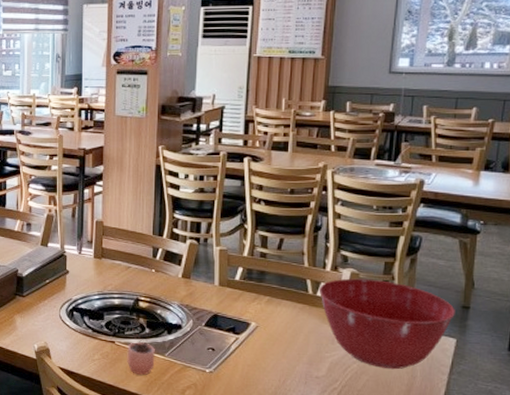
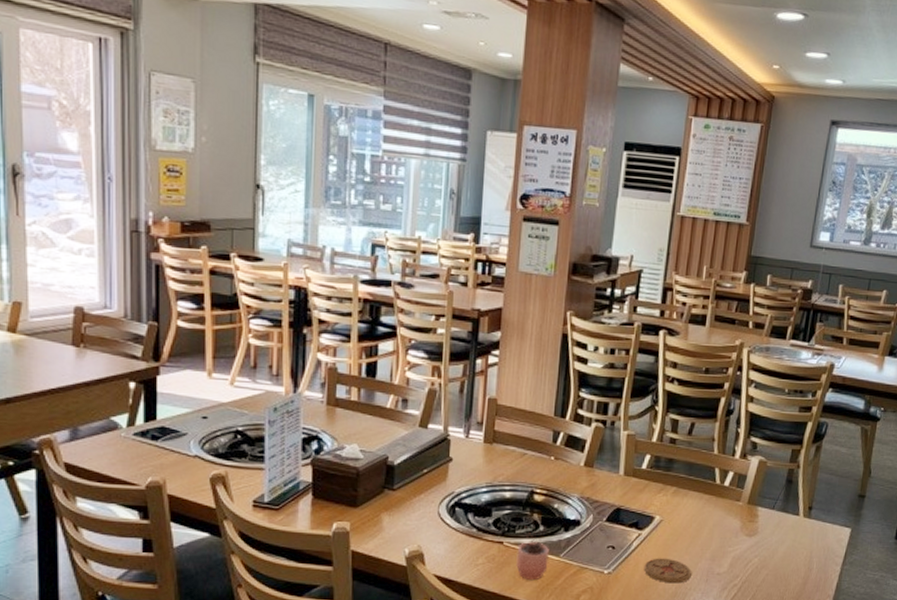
coaster: none [243,360,290,385] -> present [643,558,692,584]
mixing bowl: present [318,278,455,370] -> none [726,466,853,562]

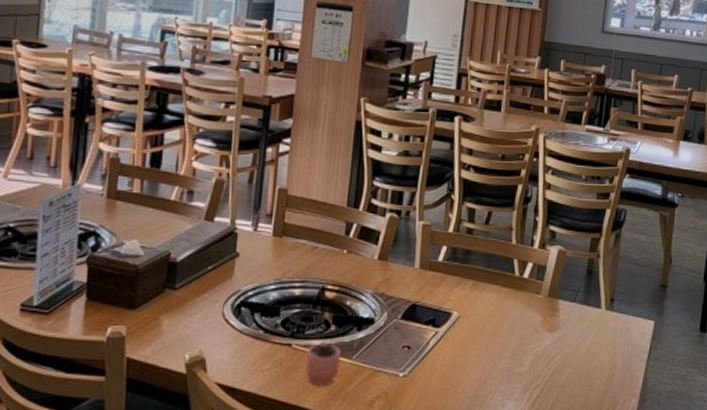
coaster: present [643,558,692,584] -> none [441,357,492,386]

